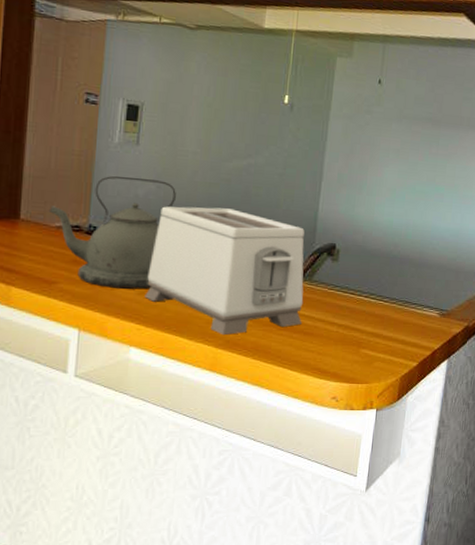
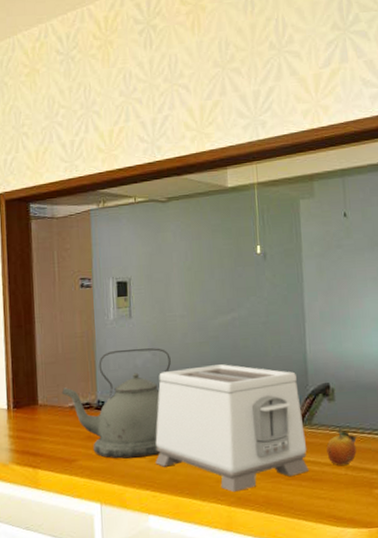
fruit: none [322,286,354,324] -> present [326,426,358,466]

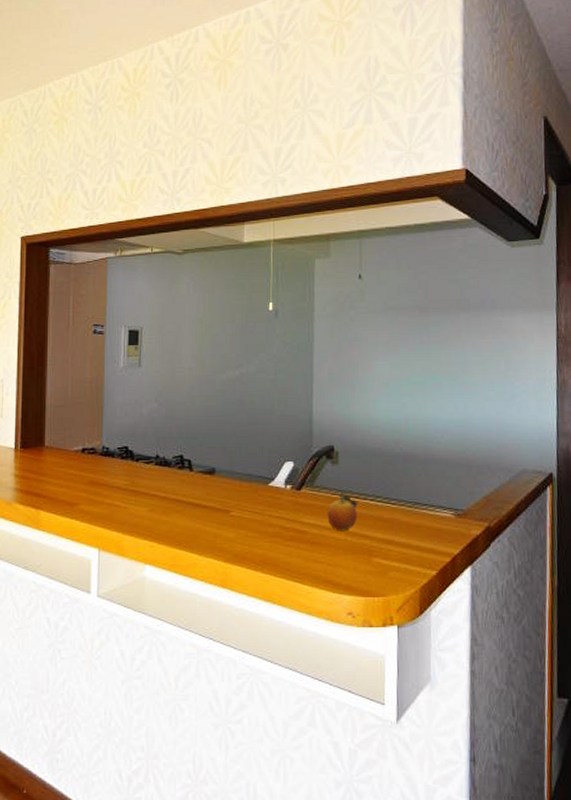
kettle: present [61,348,171,459] -> none [68,397,176,506]
toaster: present [155,364,309,493] -> none [155,419,308,549]

